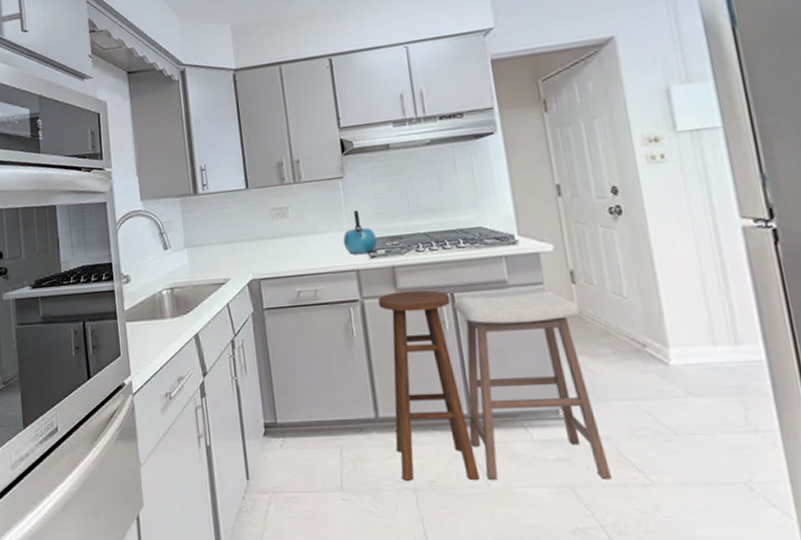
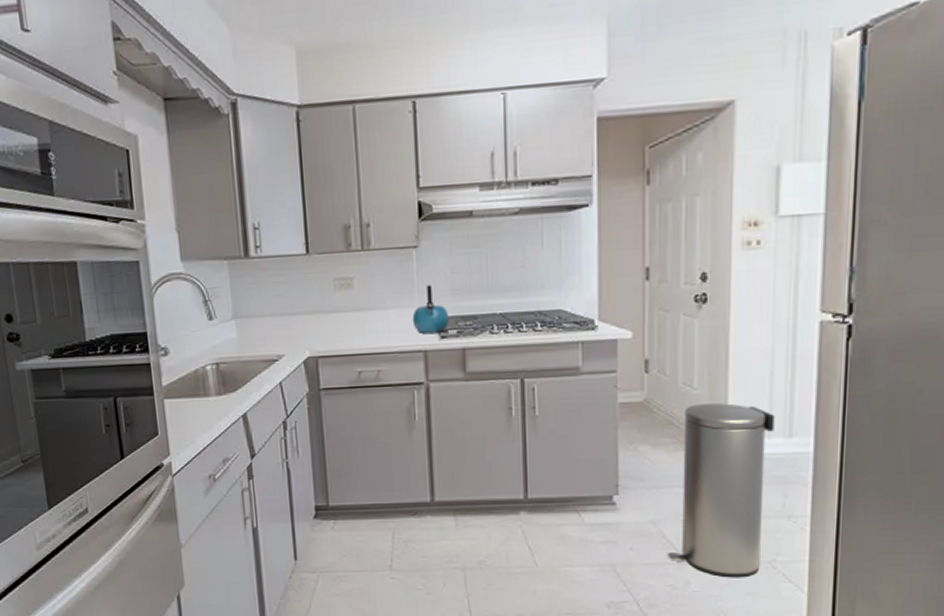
bar stool: present [378,290,480,481] -> none [444,374,528,561]
bar stool: present [454,290,613,479] -> none [522,379,653,559]
pedal bin: none [618,311,736,502] -> present [667,403,775,578]

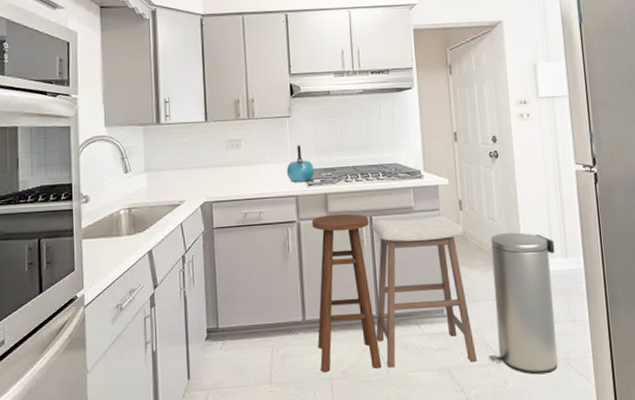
bar stool: none [444,374,528,561] -> present [311,213,382,372]
bar stool: none [522,379,653,559] -> present [372,215,478,367]

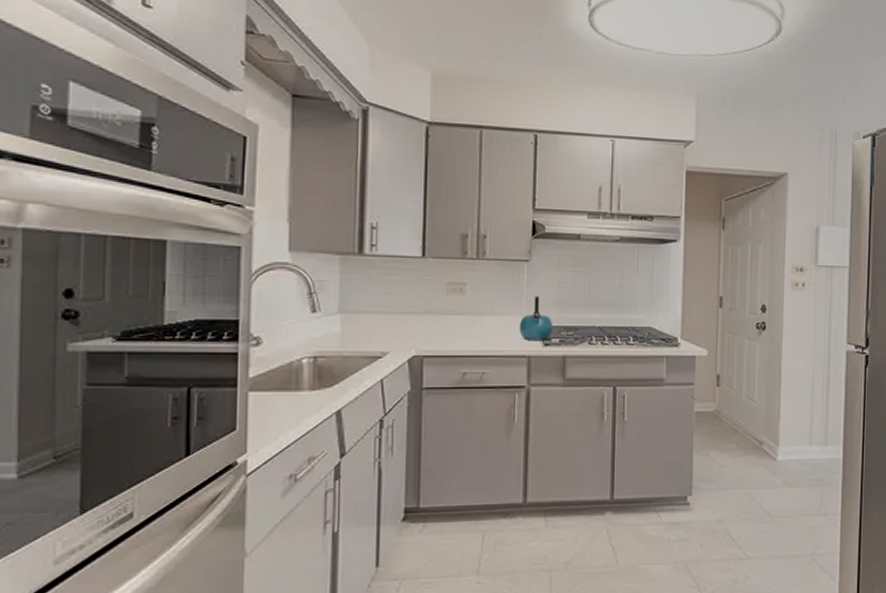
bar stool: present [311,213,382,372] -> none [539,381,612,563]
bar stool: present [372,215,478,367] -> none [607,391,719,559]
pedal bin: present [488,232,558,375] -> none [730,415,815,571]

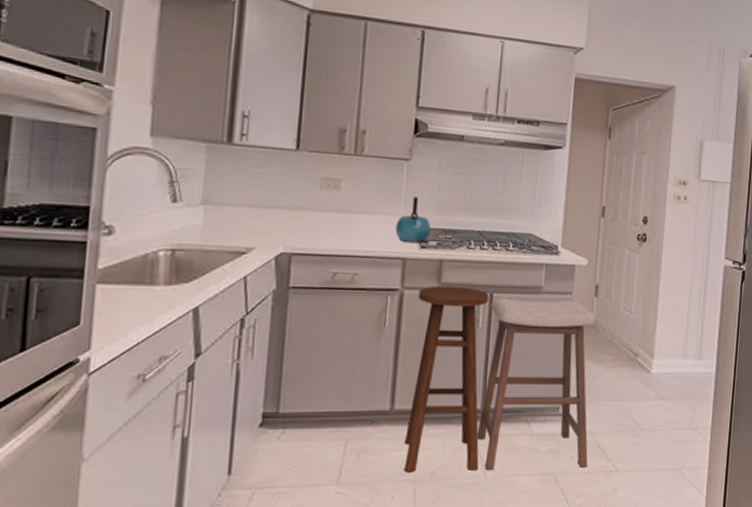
bar stool: none [539,381,612,563] -> present [404,285,489,473]
bar stool: none [607,391,719,559] -> present [476,298,596,470]

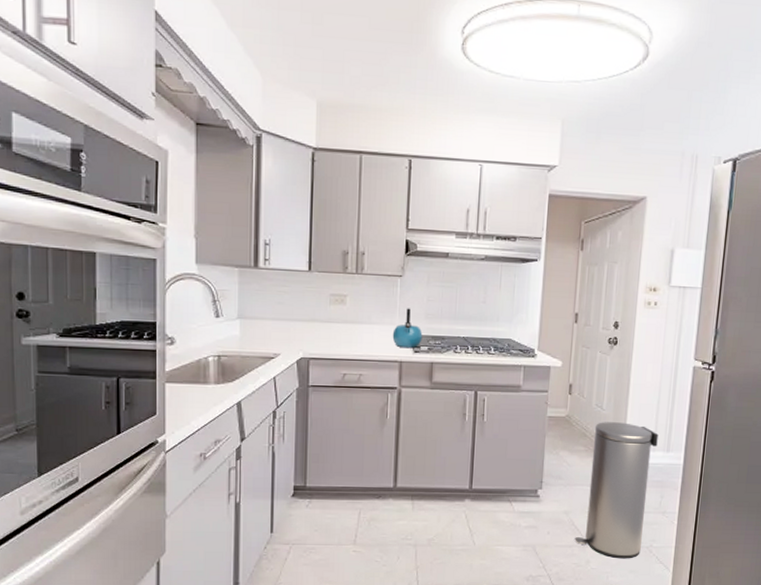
bar stool: present [404,285,489,473] -> none [407,384,474,539]
bar stool: present [476,298,596,470] -> none [466,395,570,542]
pedal bin: none [600,327,690,484] -> present [575,422,658,559]

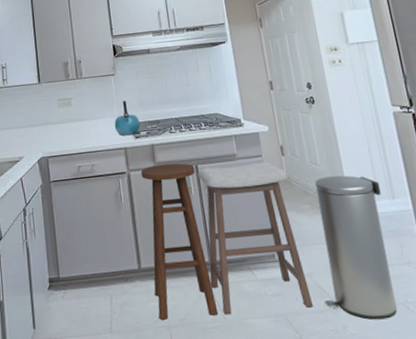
bar stool: none [407,384,474,539] -> present [140,163,218,320]
bar stool: none [466,395,570,542] -> present [198,161,314,314]

